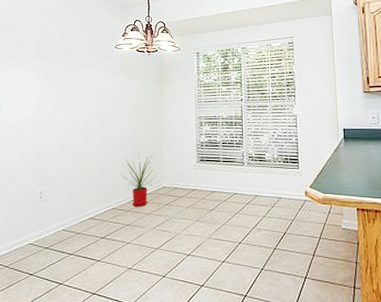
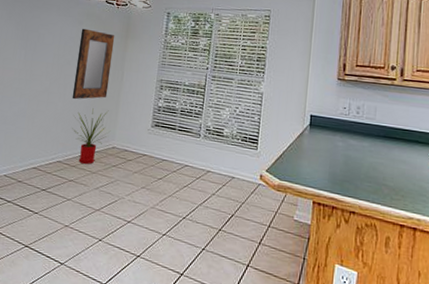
home mirror: none [117,78,151,148] -> present [72,28,115,100]

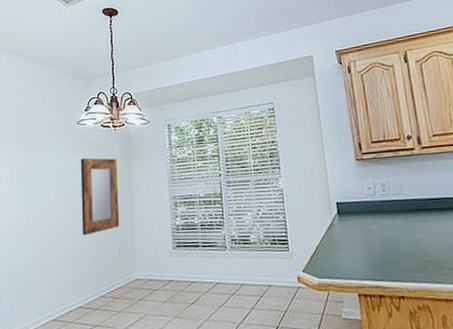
house plant: present [72,108,109,164] -> none [87,240,127,304]

